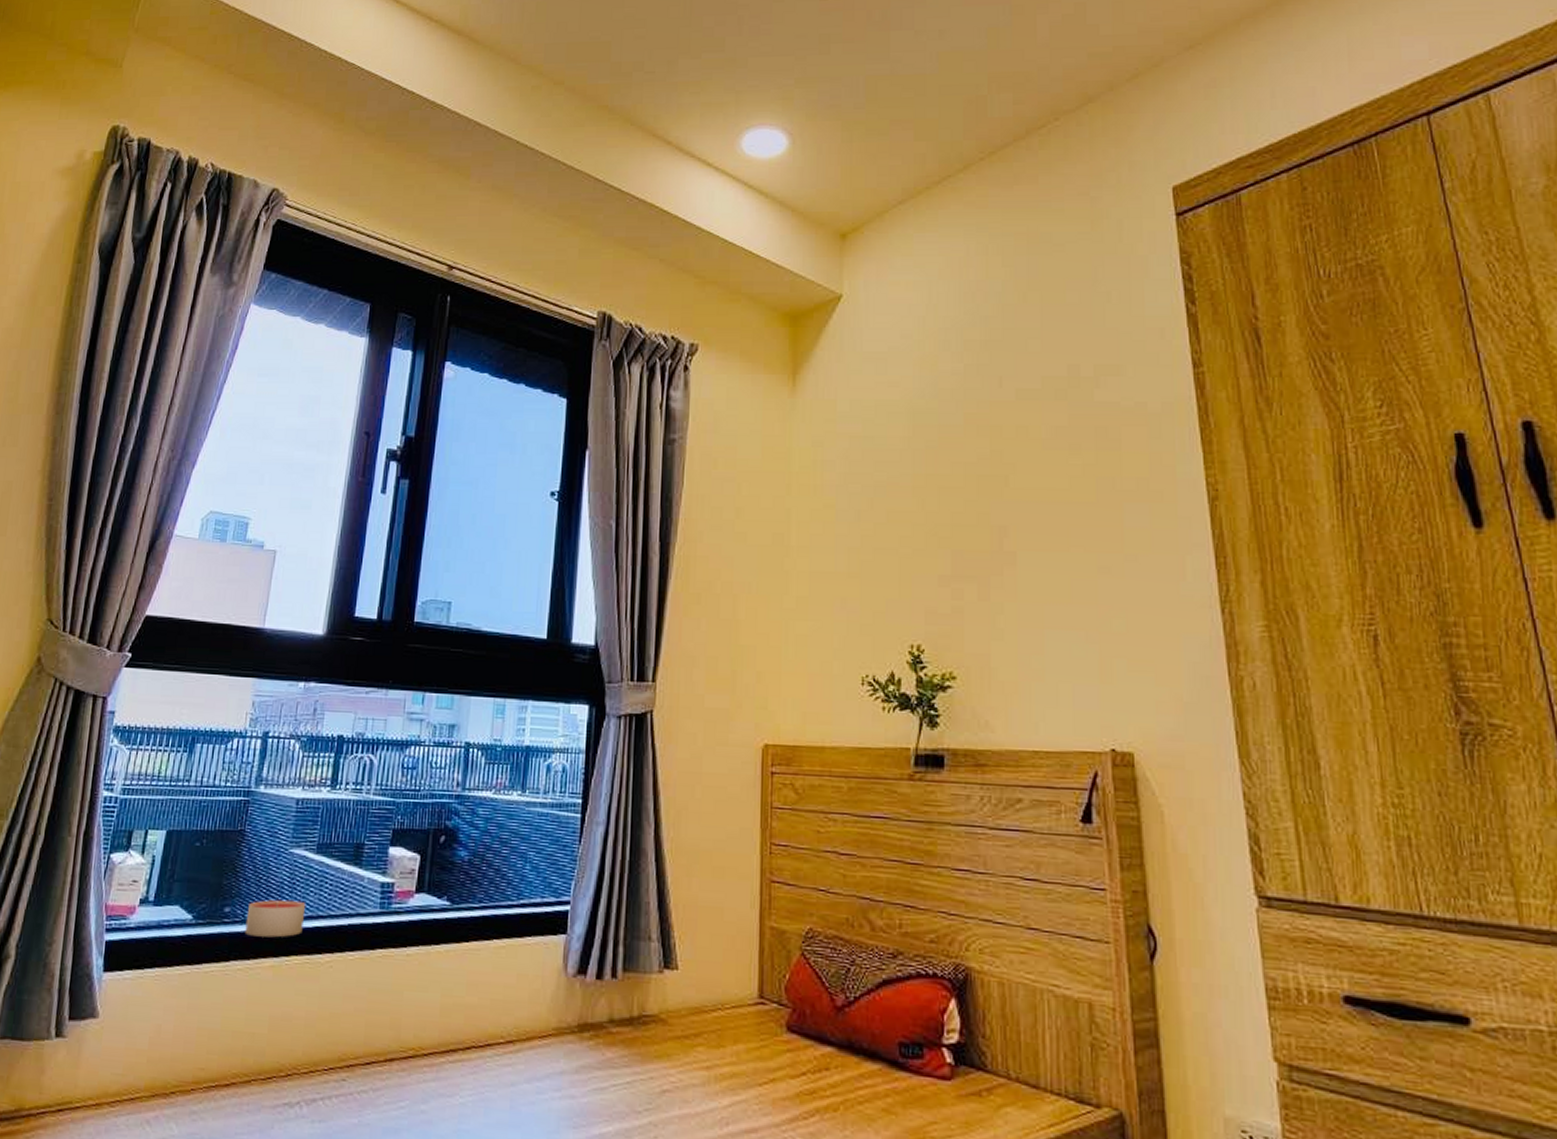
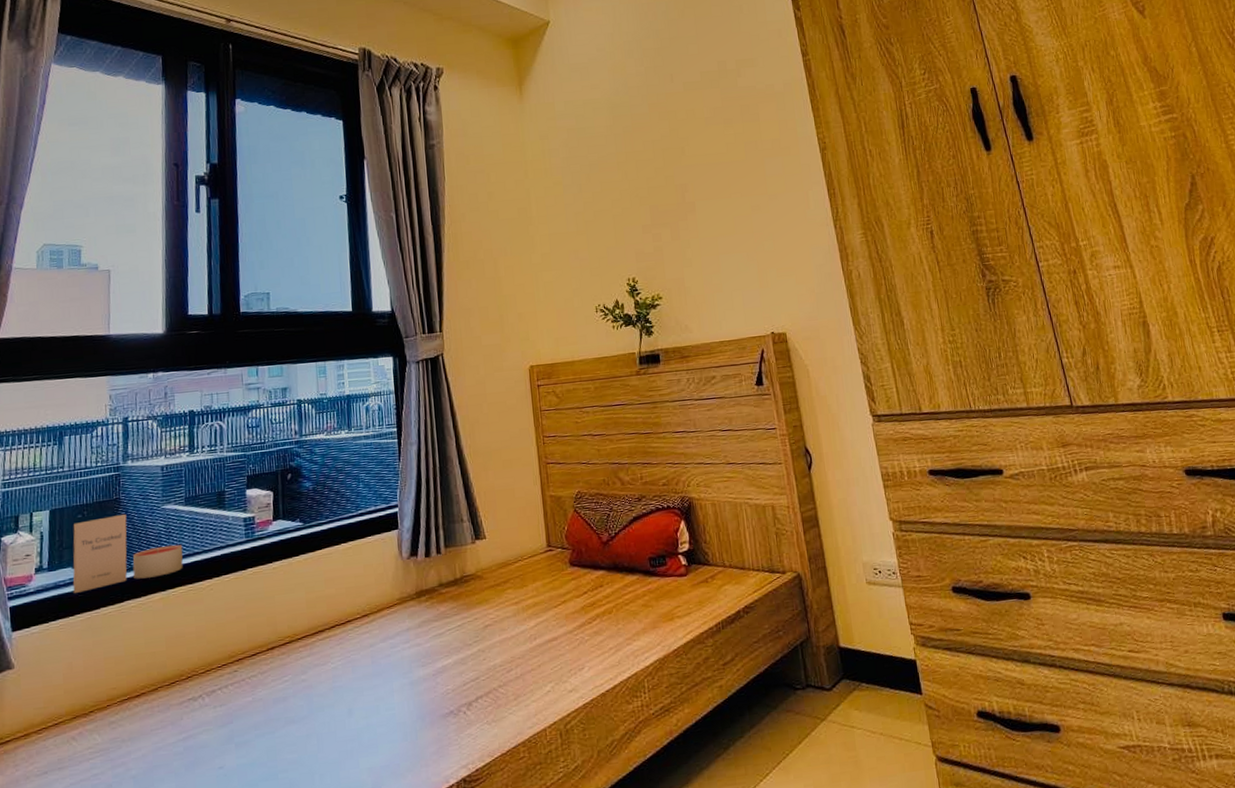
book: none [176,850,249,939] -> present [72,514,127,593]

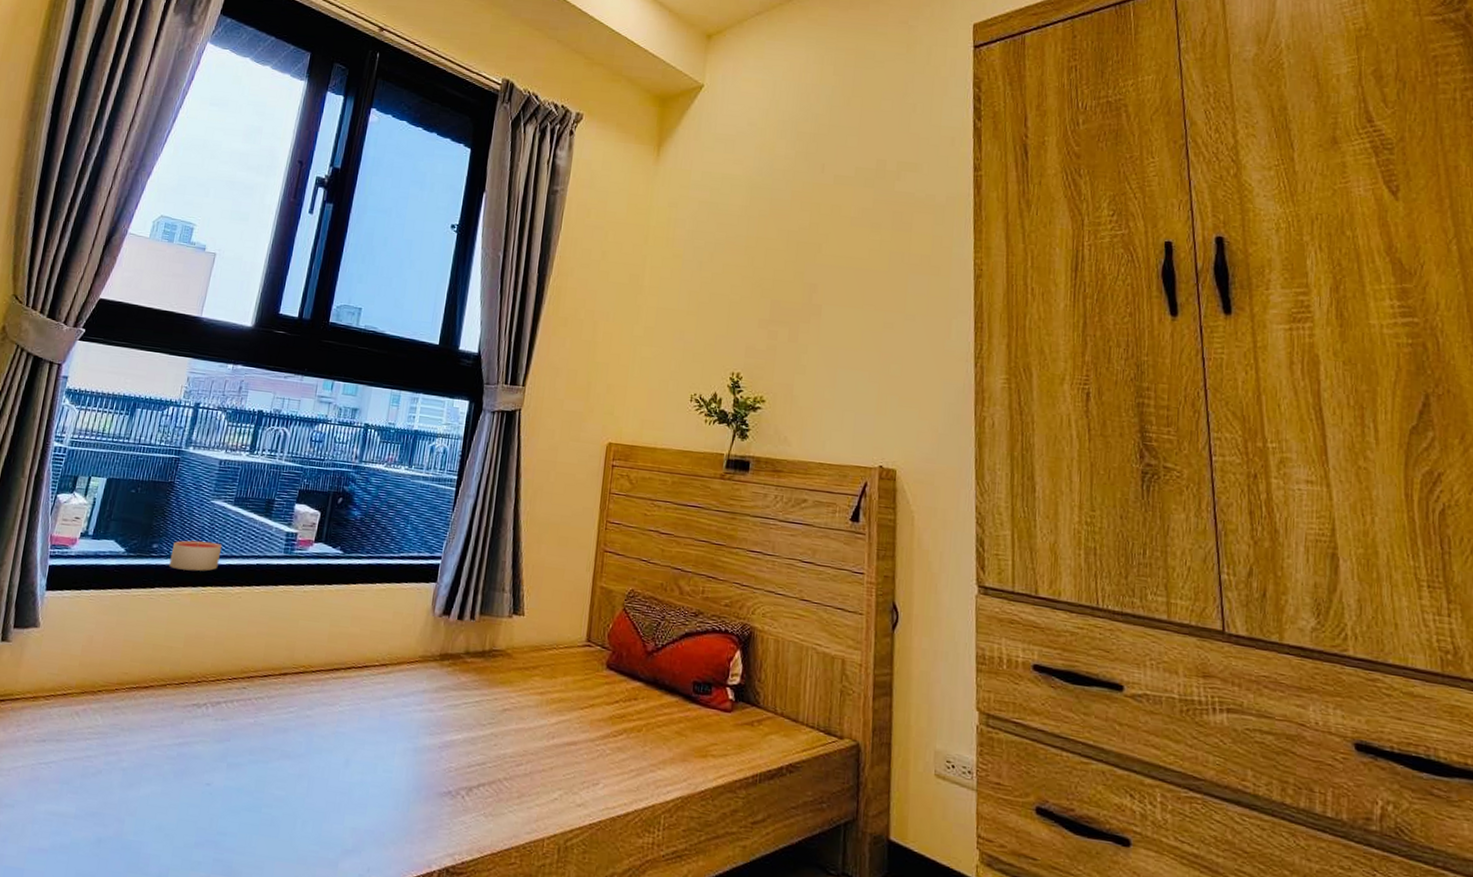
book: present [72,514,127,593] -> none [110,496,177,568]

